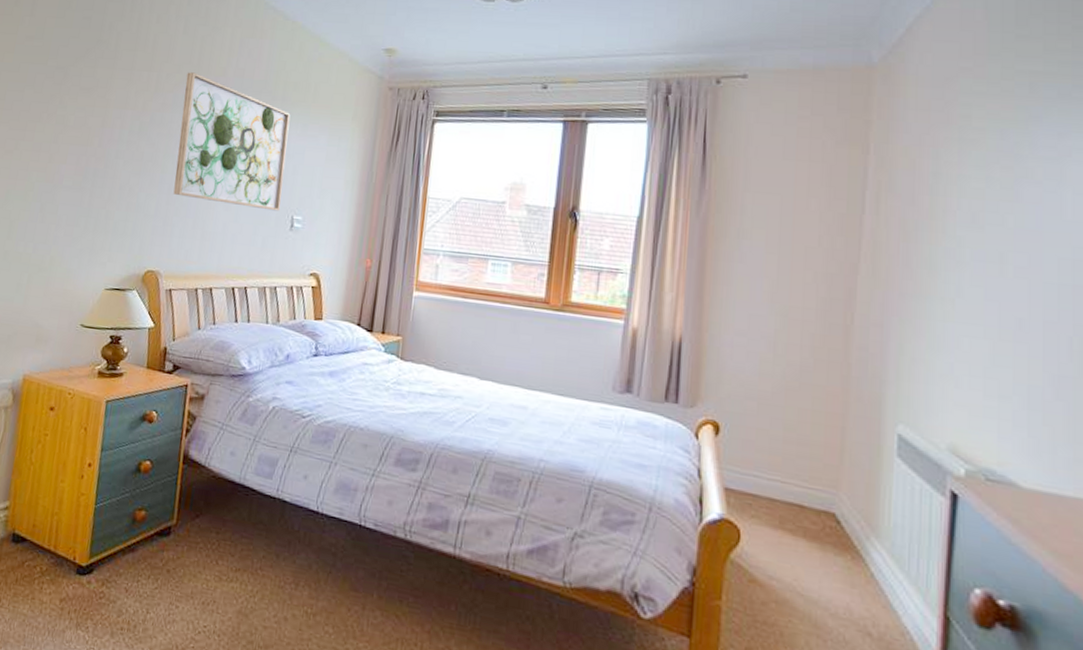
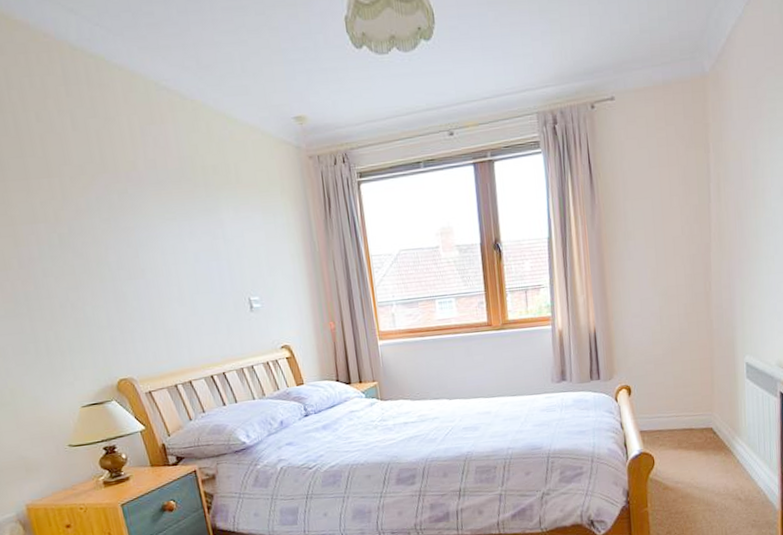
wall art: present [173,72,291,211] -> none [92,171,236,302]

